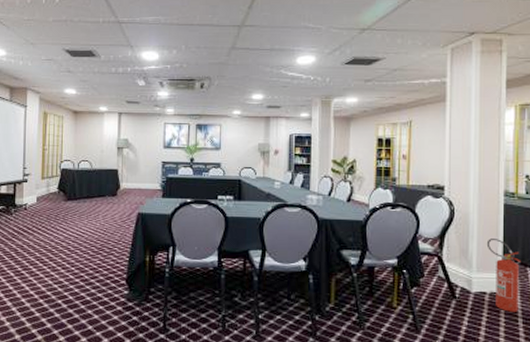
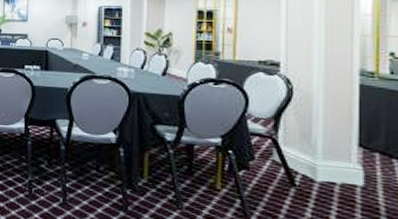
fire extinguisher: present [486,239,522,312] -> none [336,123,385,209]

